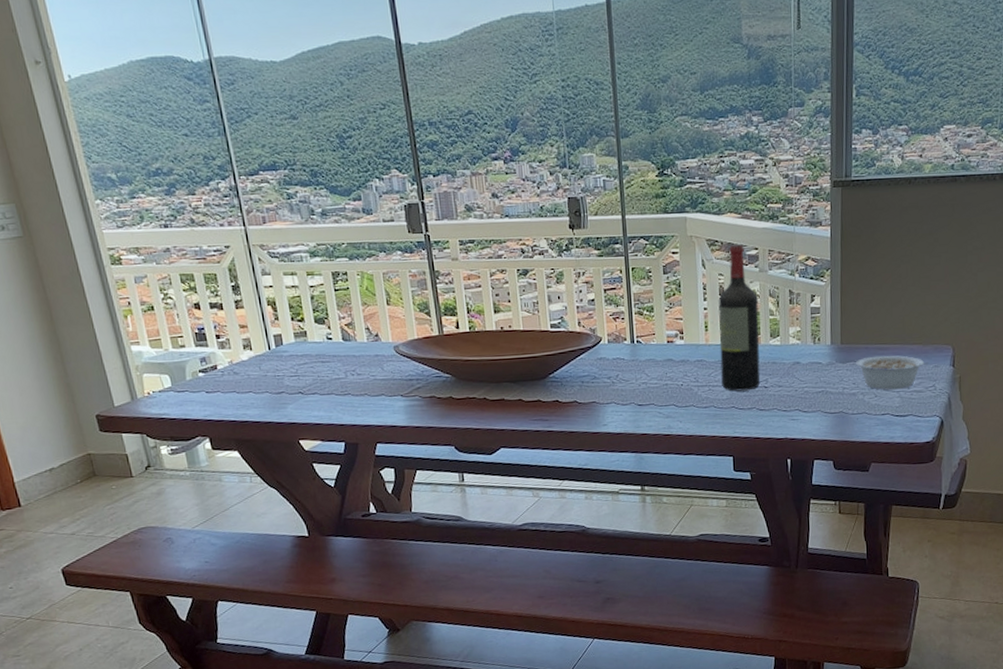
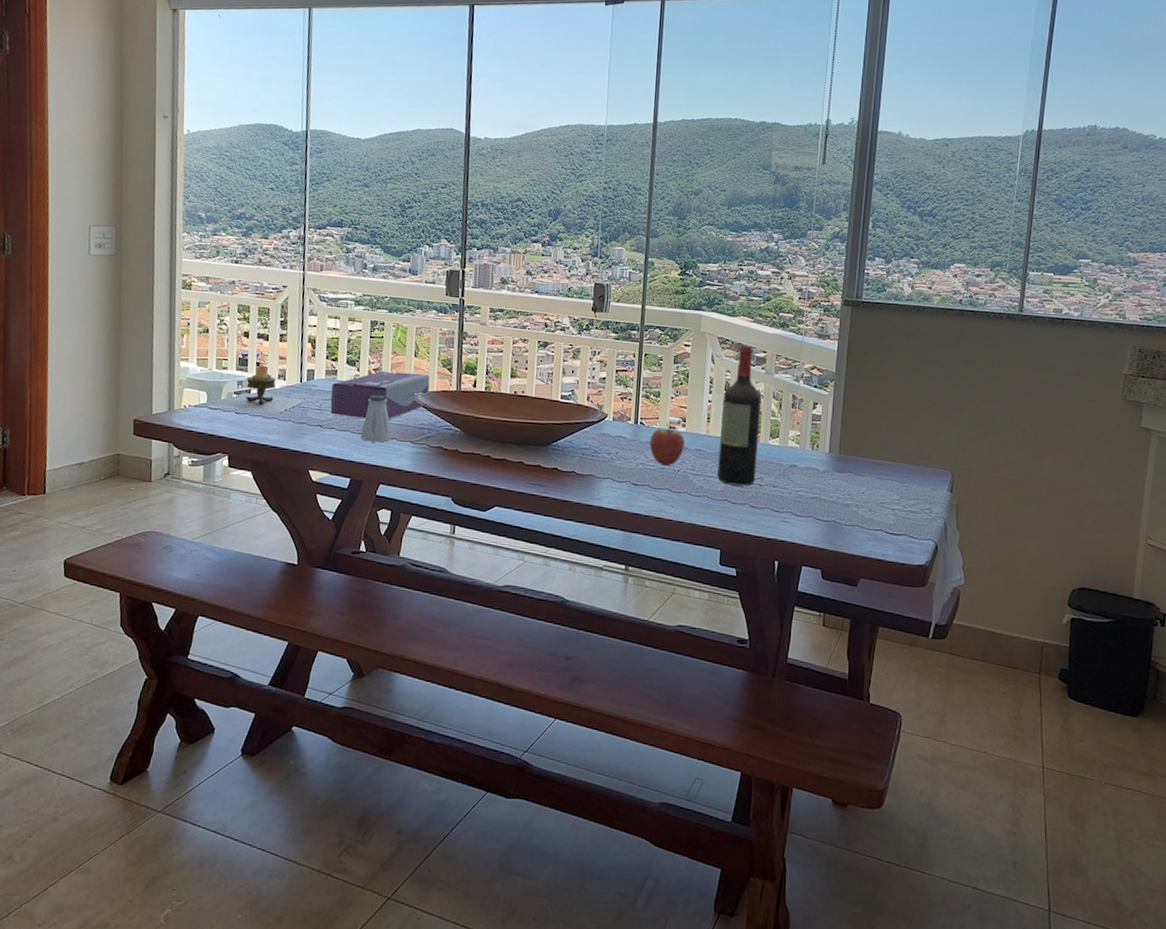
candle: none [173,337,282,390] -> present [207,365,308,413]
tissue box: none [304,322,410,379] -> present [330,371,430,419]
saltshaker: none [346,350,381,402] -> present [360,394,392,443]
fruit: none [649,337,685,382] -> present [649,422,685,466]
legume: present [856,355,929,390] -> none [853,470,926,508]

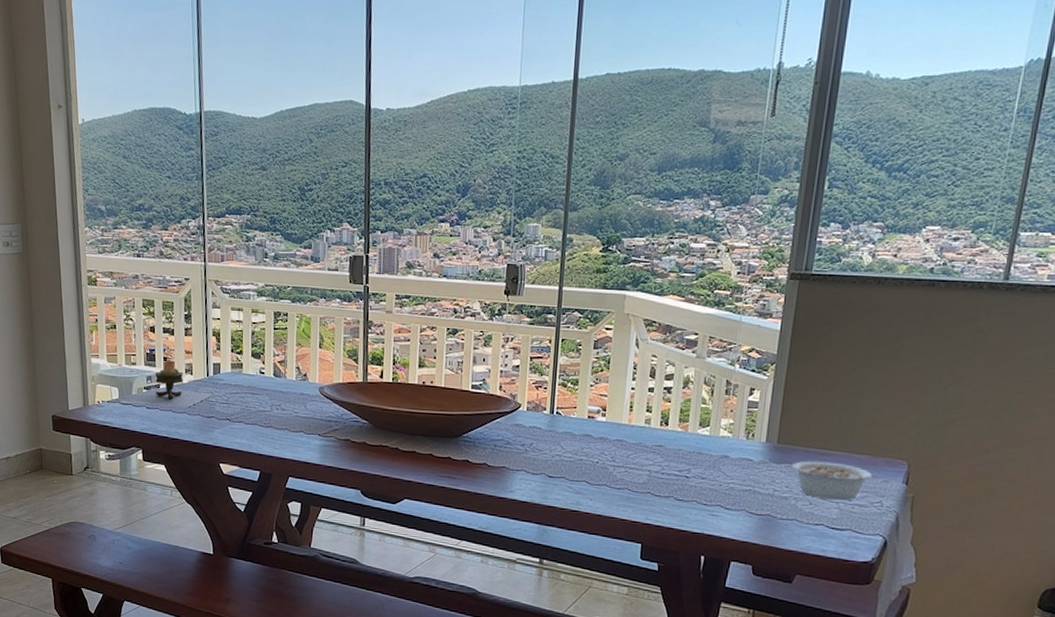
tissue box: present [330,371,430,419] -> none [237,363,336,412]
saltshaker: present [360,394,392,443] -> none [268,387,300,436]
fruit: present [649,422,685,466] -> none [566,411,604,457]
wine bottle: present [717,345,761,486] -> none [640,327,691,478]
legume: none [853,470,926,508] -> present [792,460,877,501]

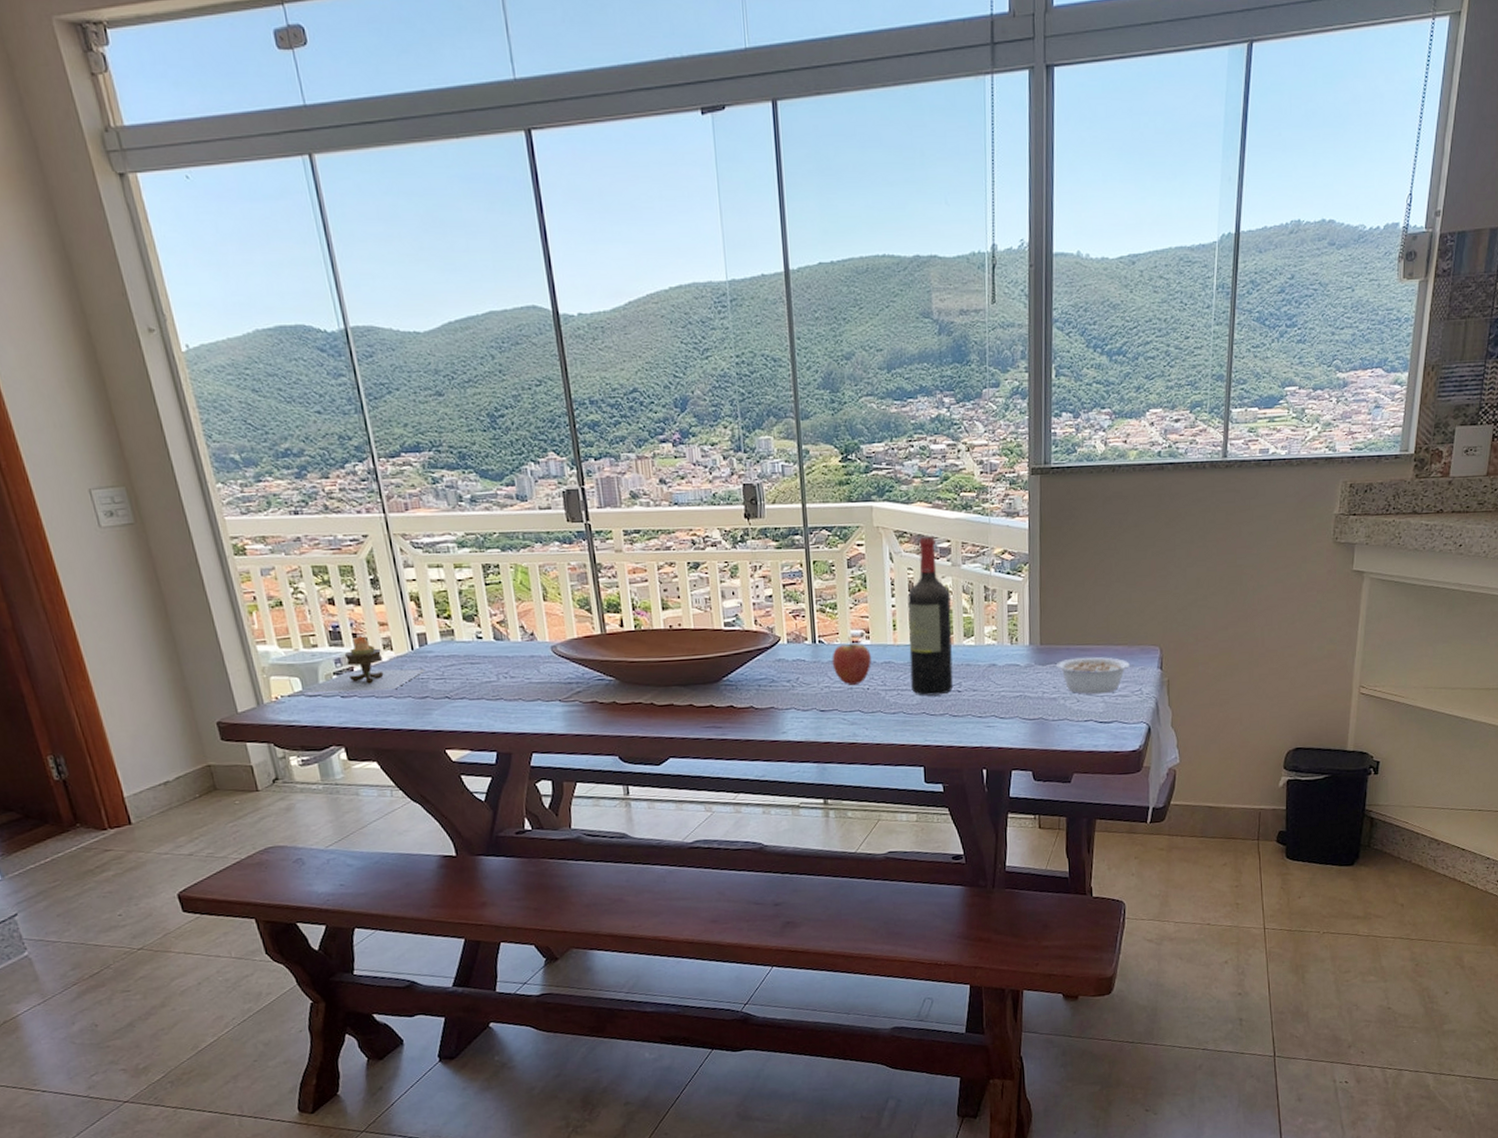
fruit: none [566,411,604,457] -> present [832,636,871,685]
wine bottle: none [640,327,691,478] -> present [907,536,954,696]

